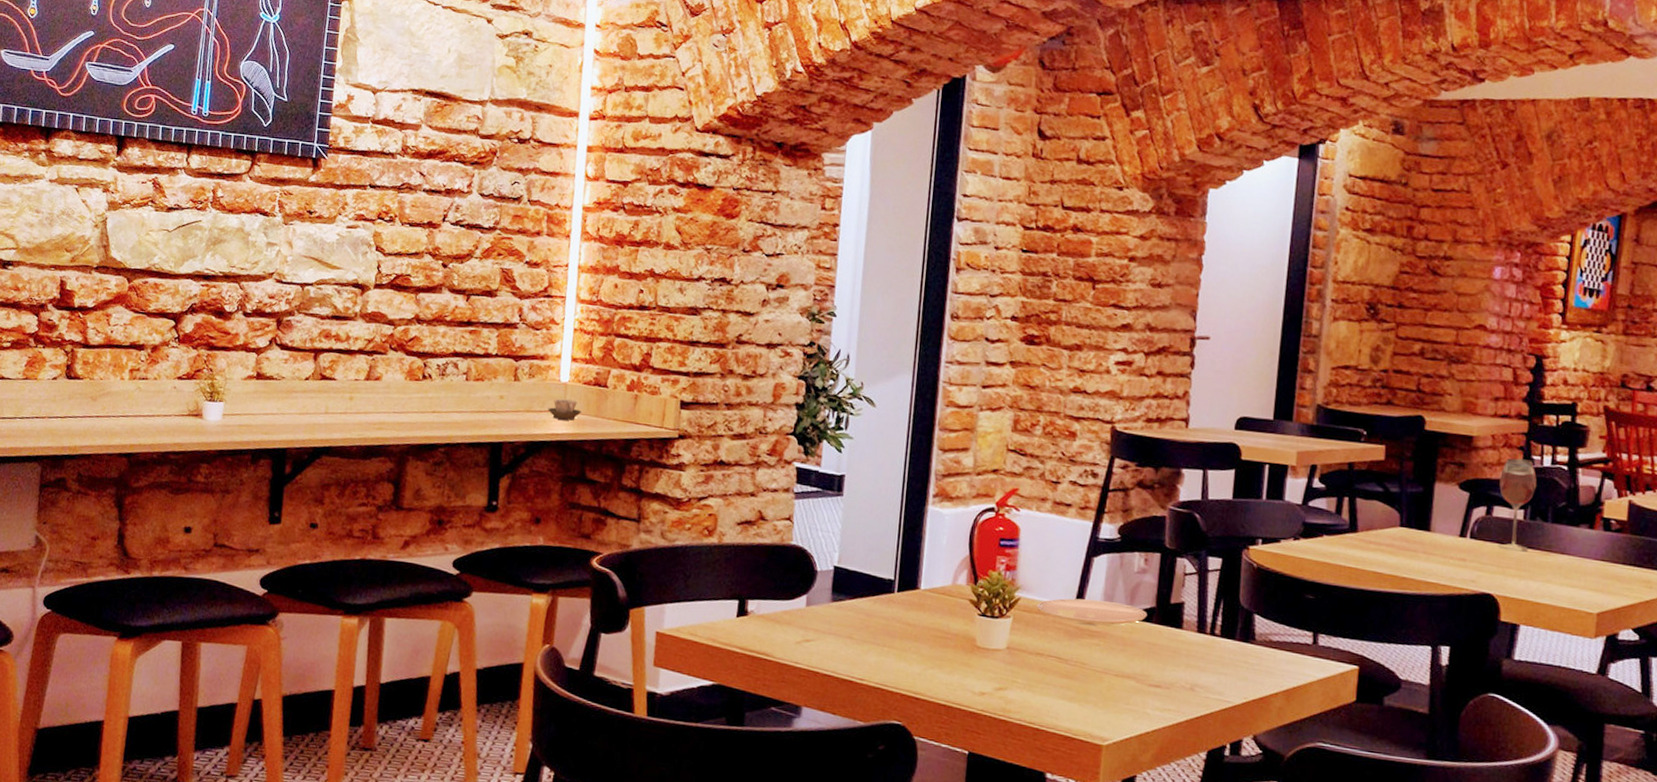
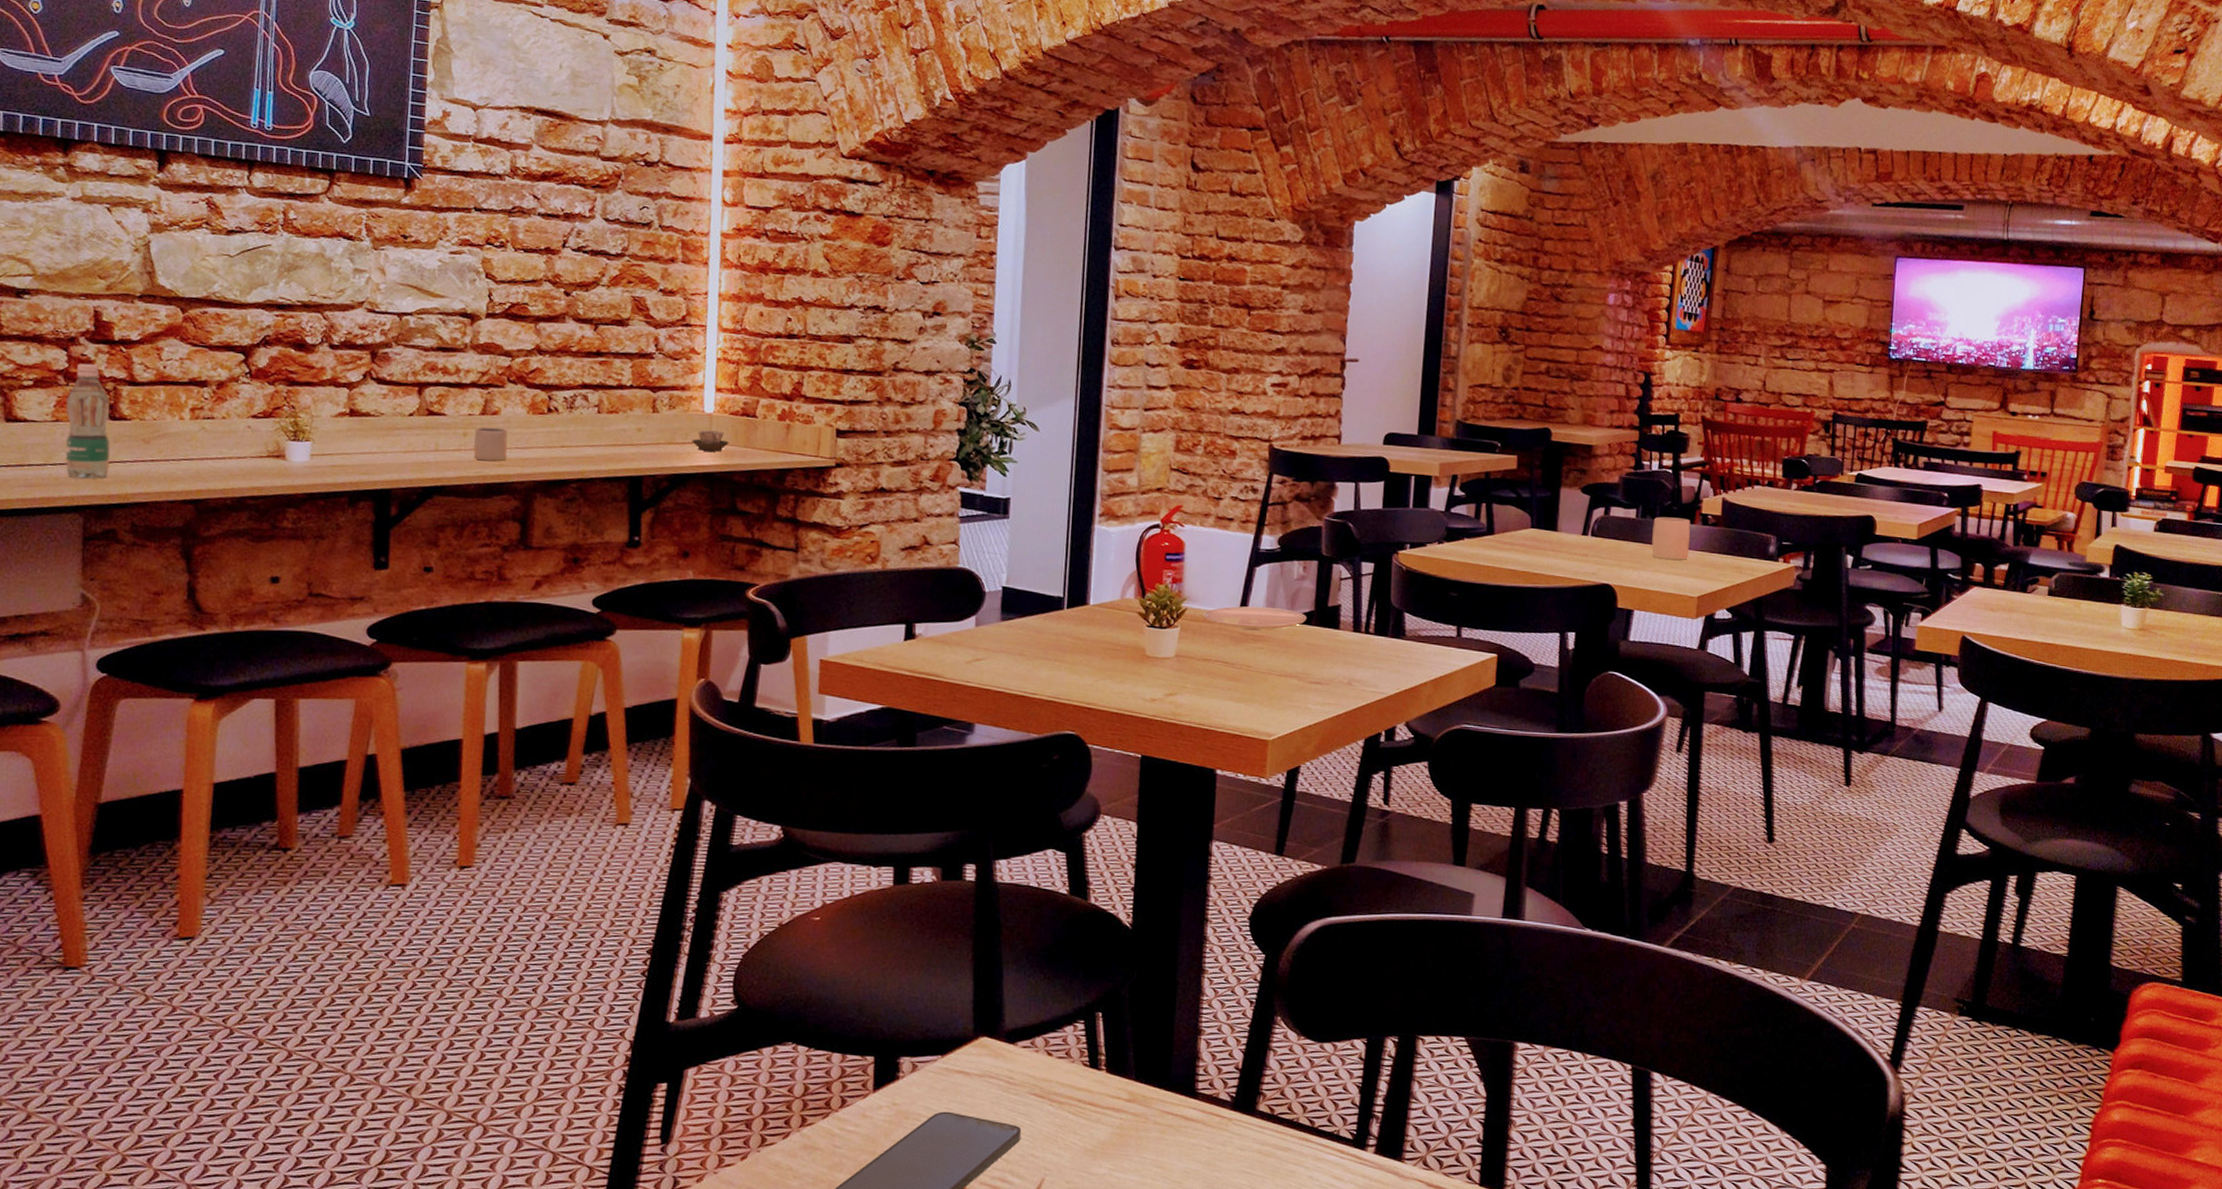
bottle: none [30,328,68,433] -> present [65,364,111,480]
cup: none [357,391,388,425] -> present [473,427,508,462]
wineglass: present [1497,458,1537,552] -> none [1614,464,1646,546]
mug: none [1542,519,1590,570] -> present [1651,517,1691,561]

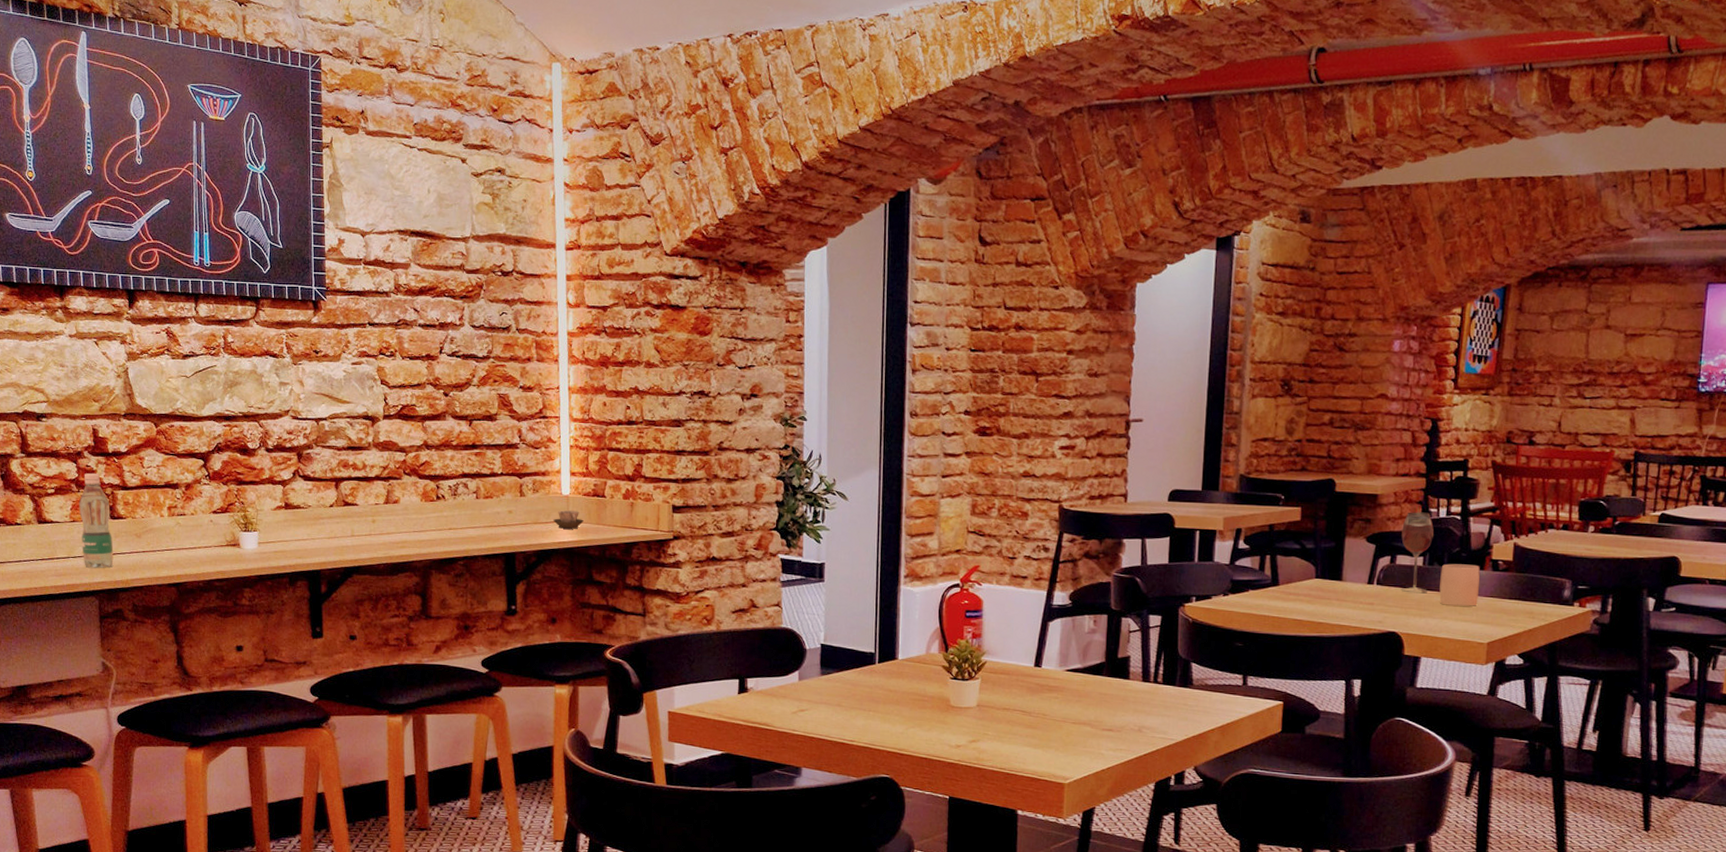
cup: present [473,427,508,462] -> none [380,514,408,544]
plate: present [1203,606,1307,631] -> none [1001,658,1098,682]
wineglass: none [1614,464,1646,546] -> present [1401,512,1434,594]

